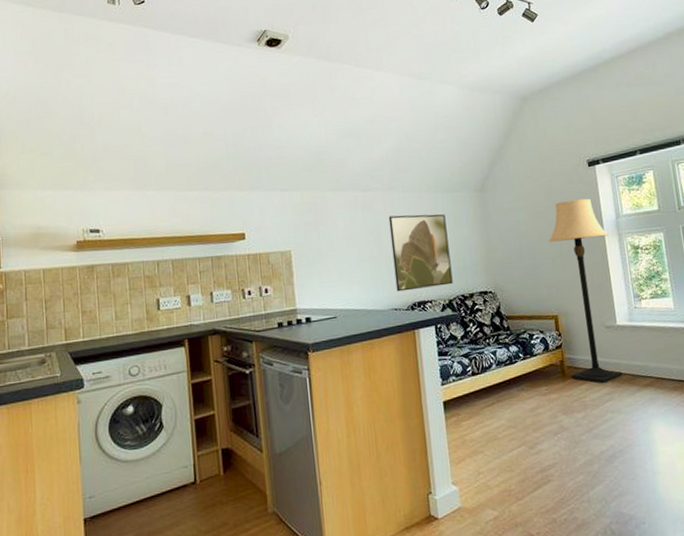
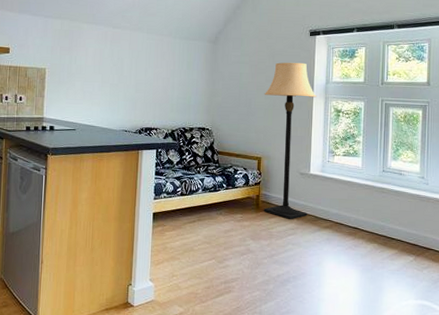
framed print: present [388,214,453,292] -> none [129,52,180,118]

